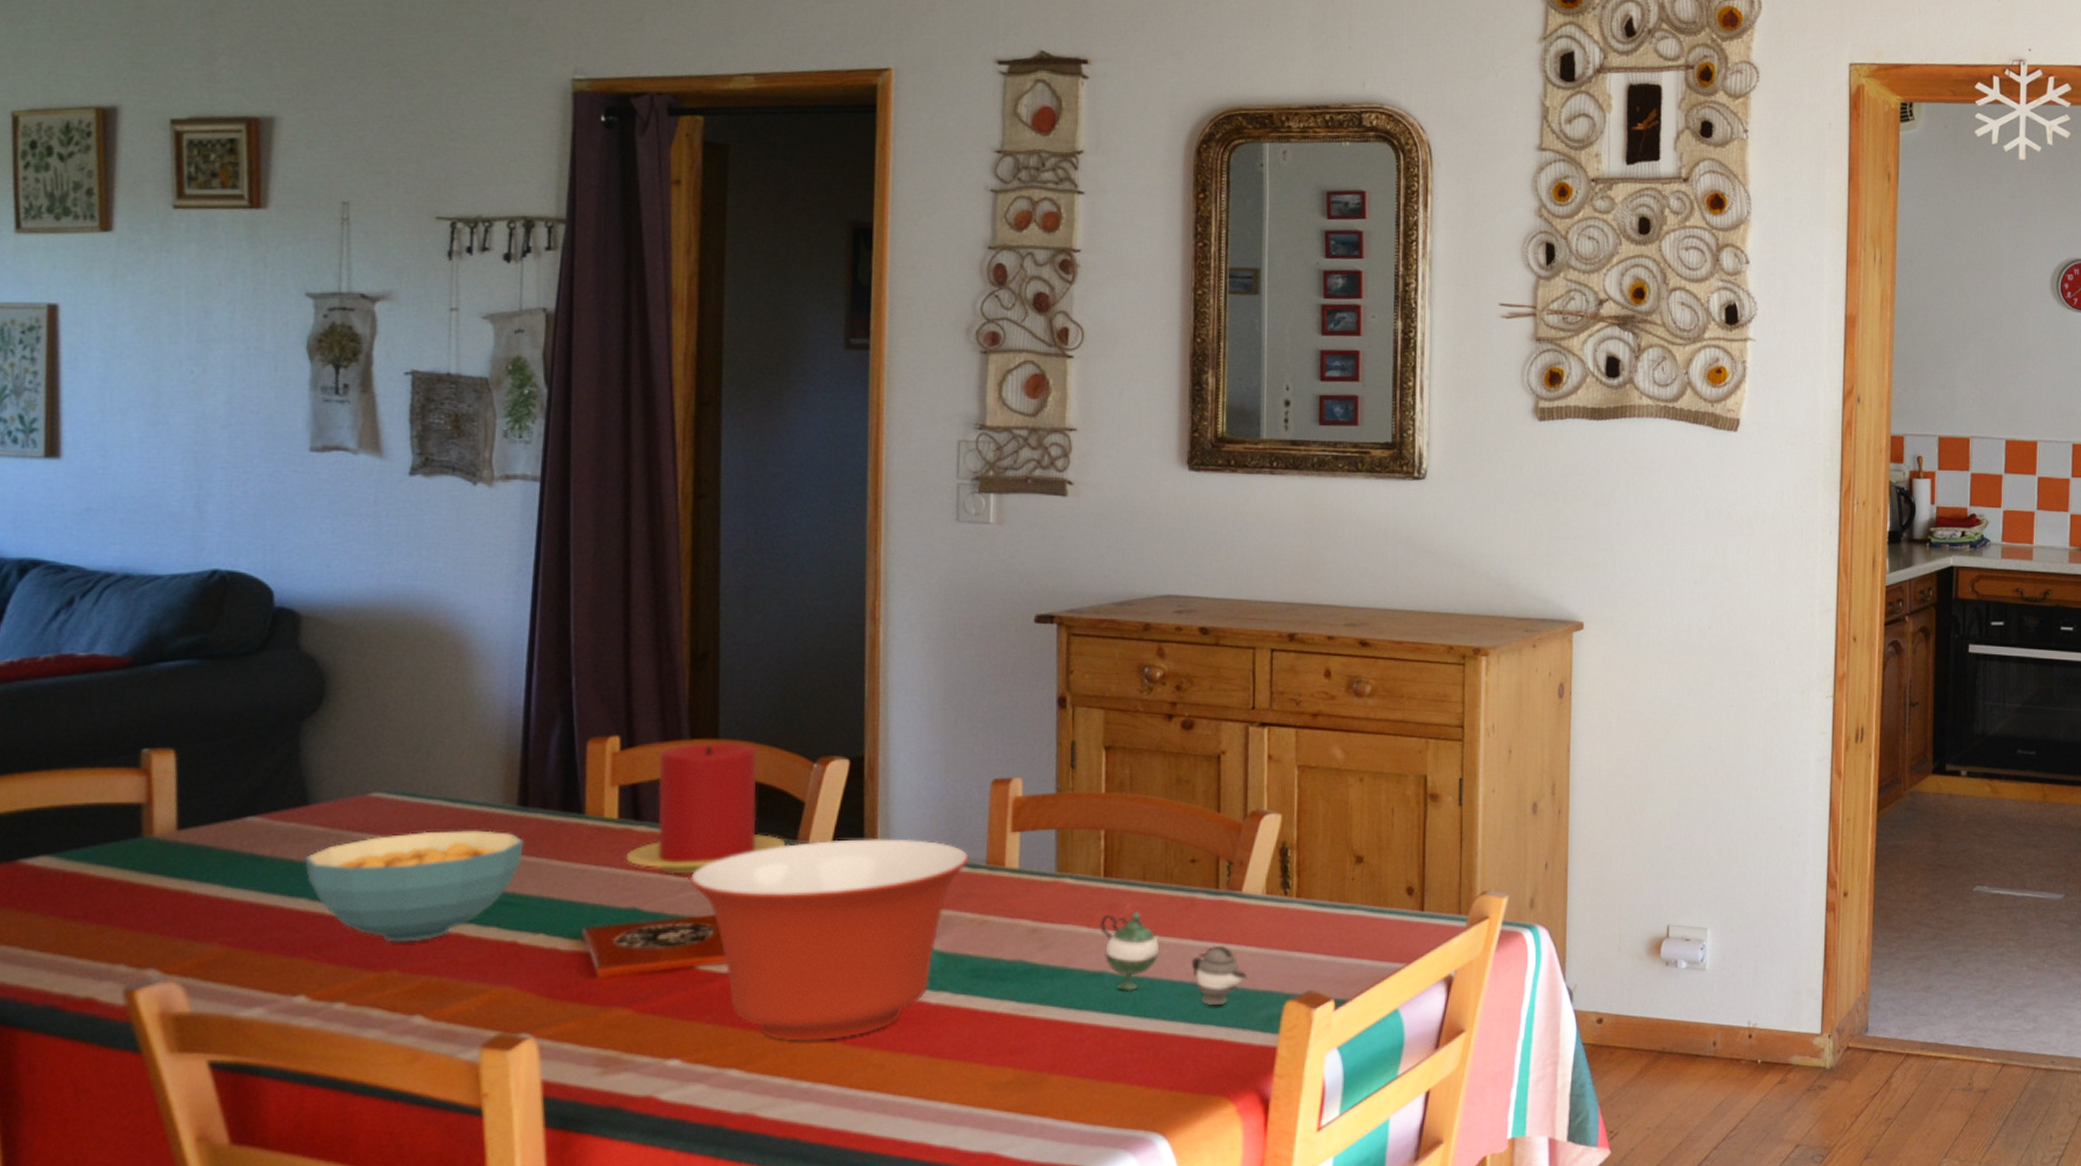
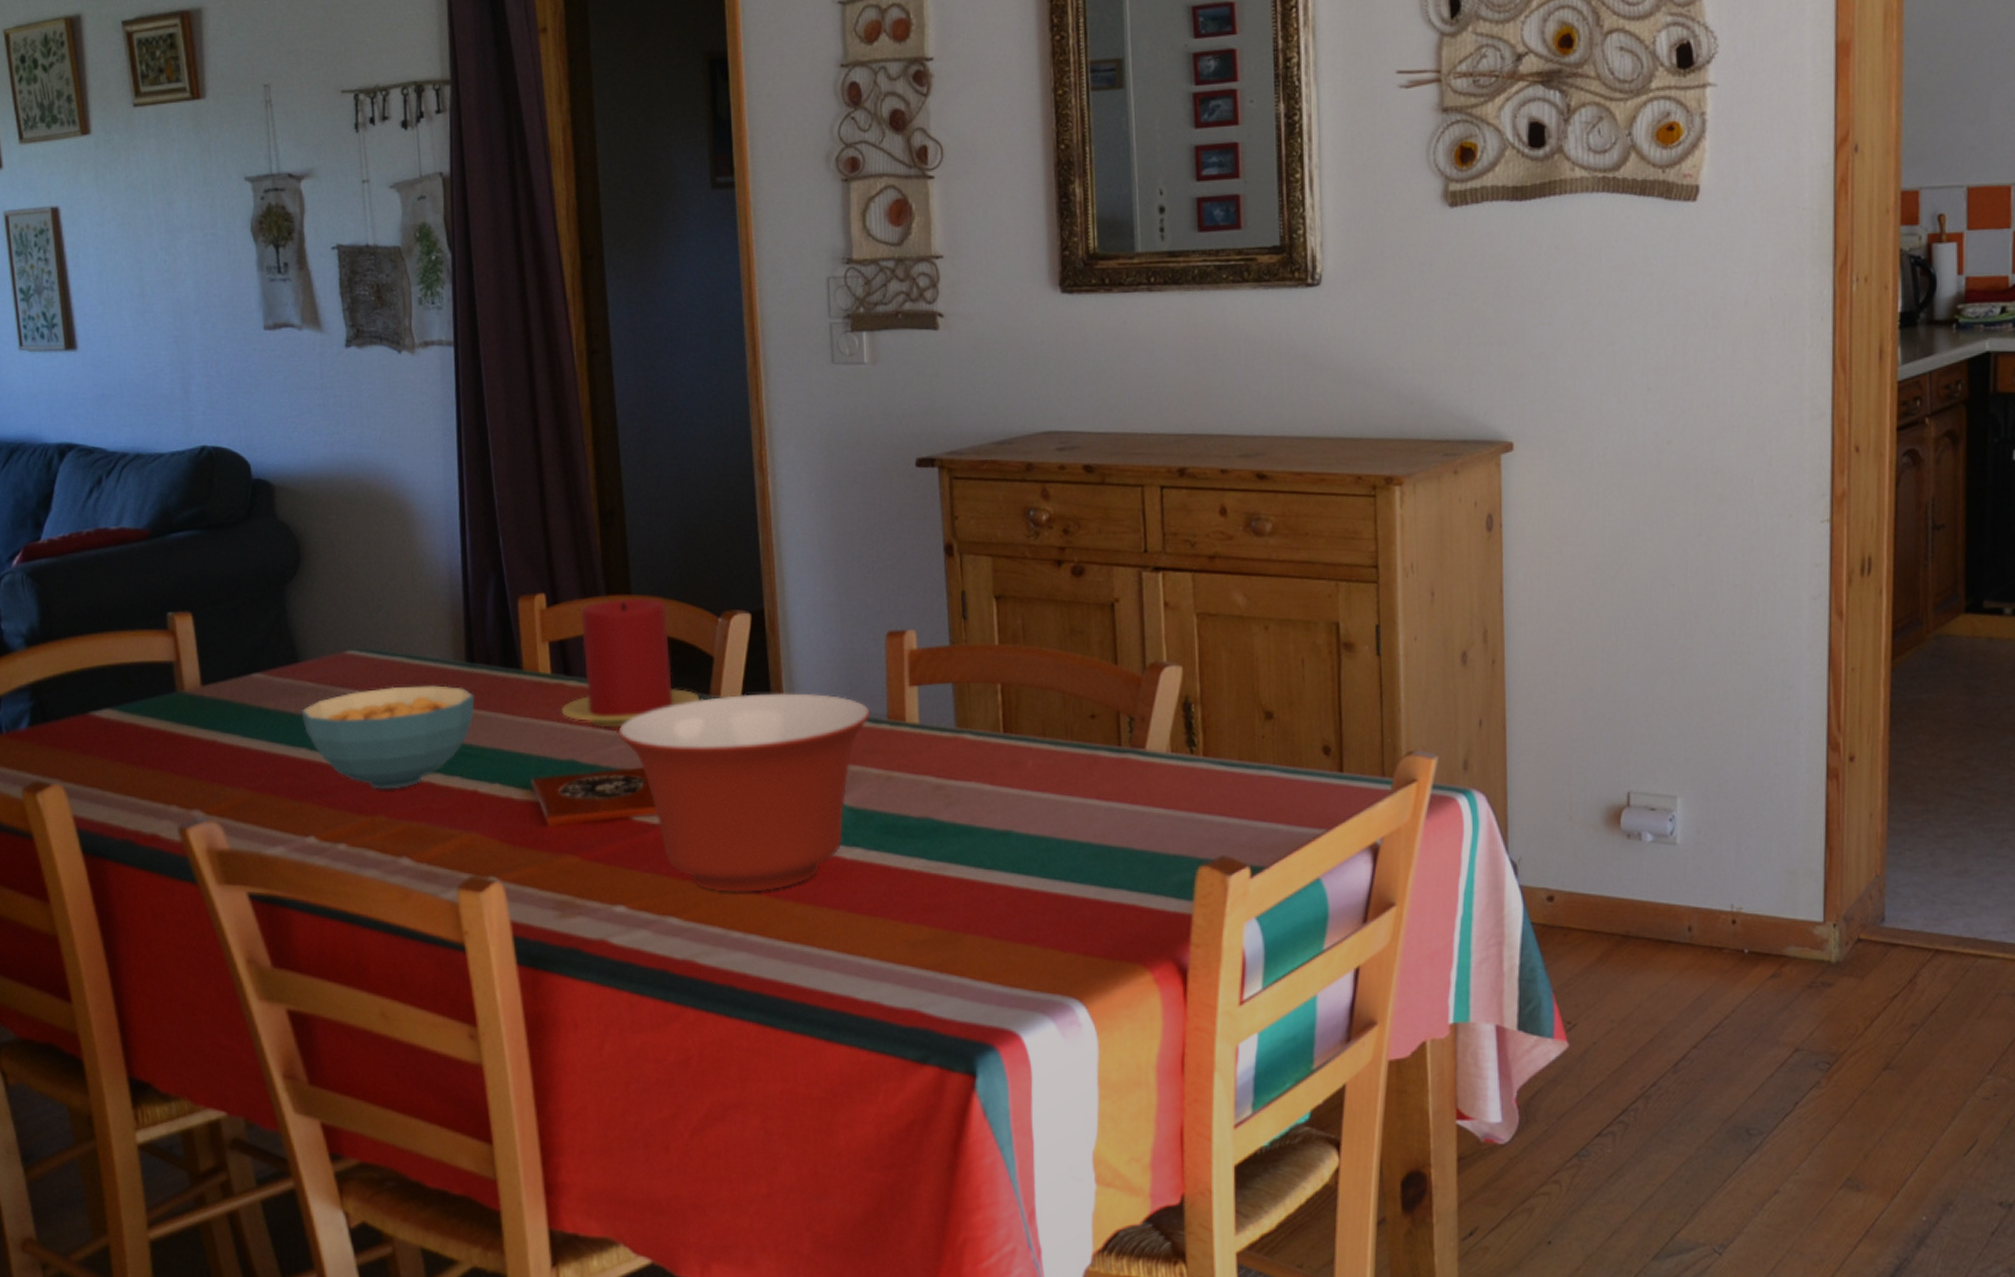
teapot: present [1099,911,1247,1006] -> none [1002,768,1156,870]

